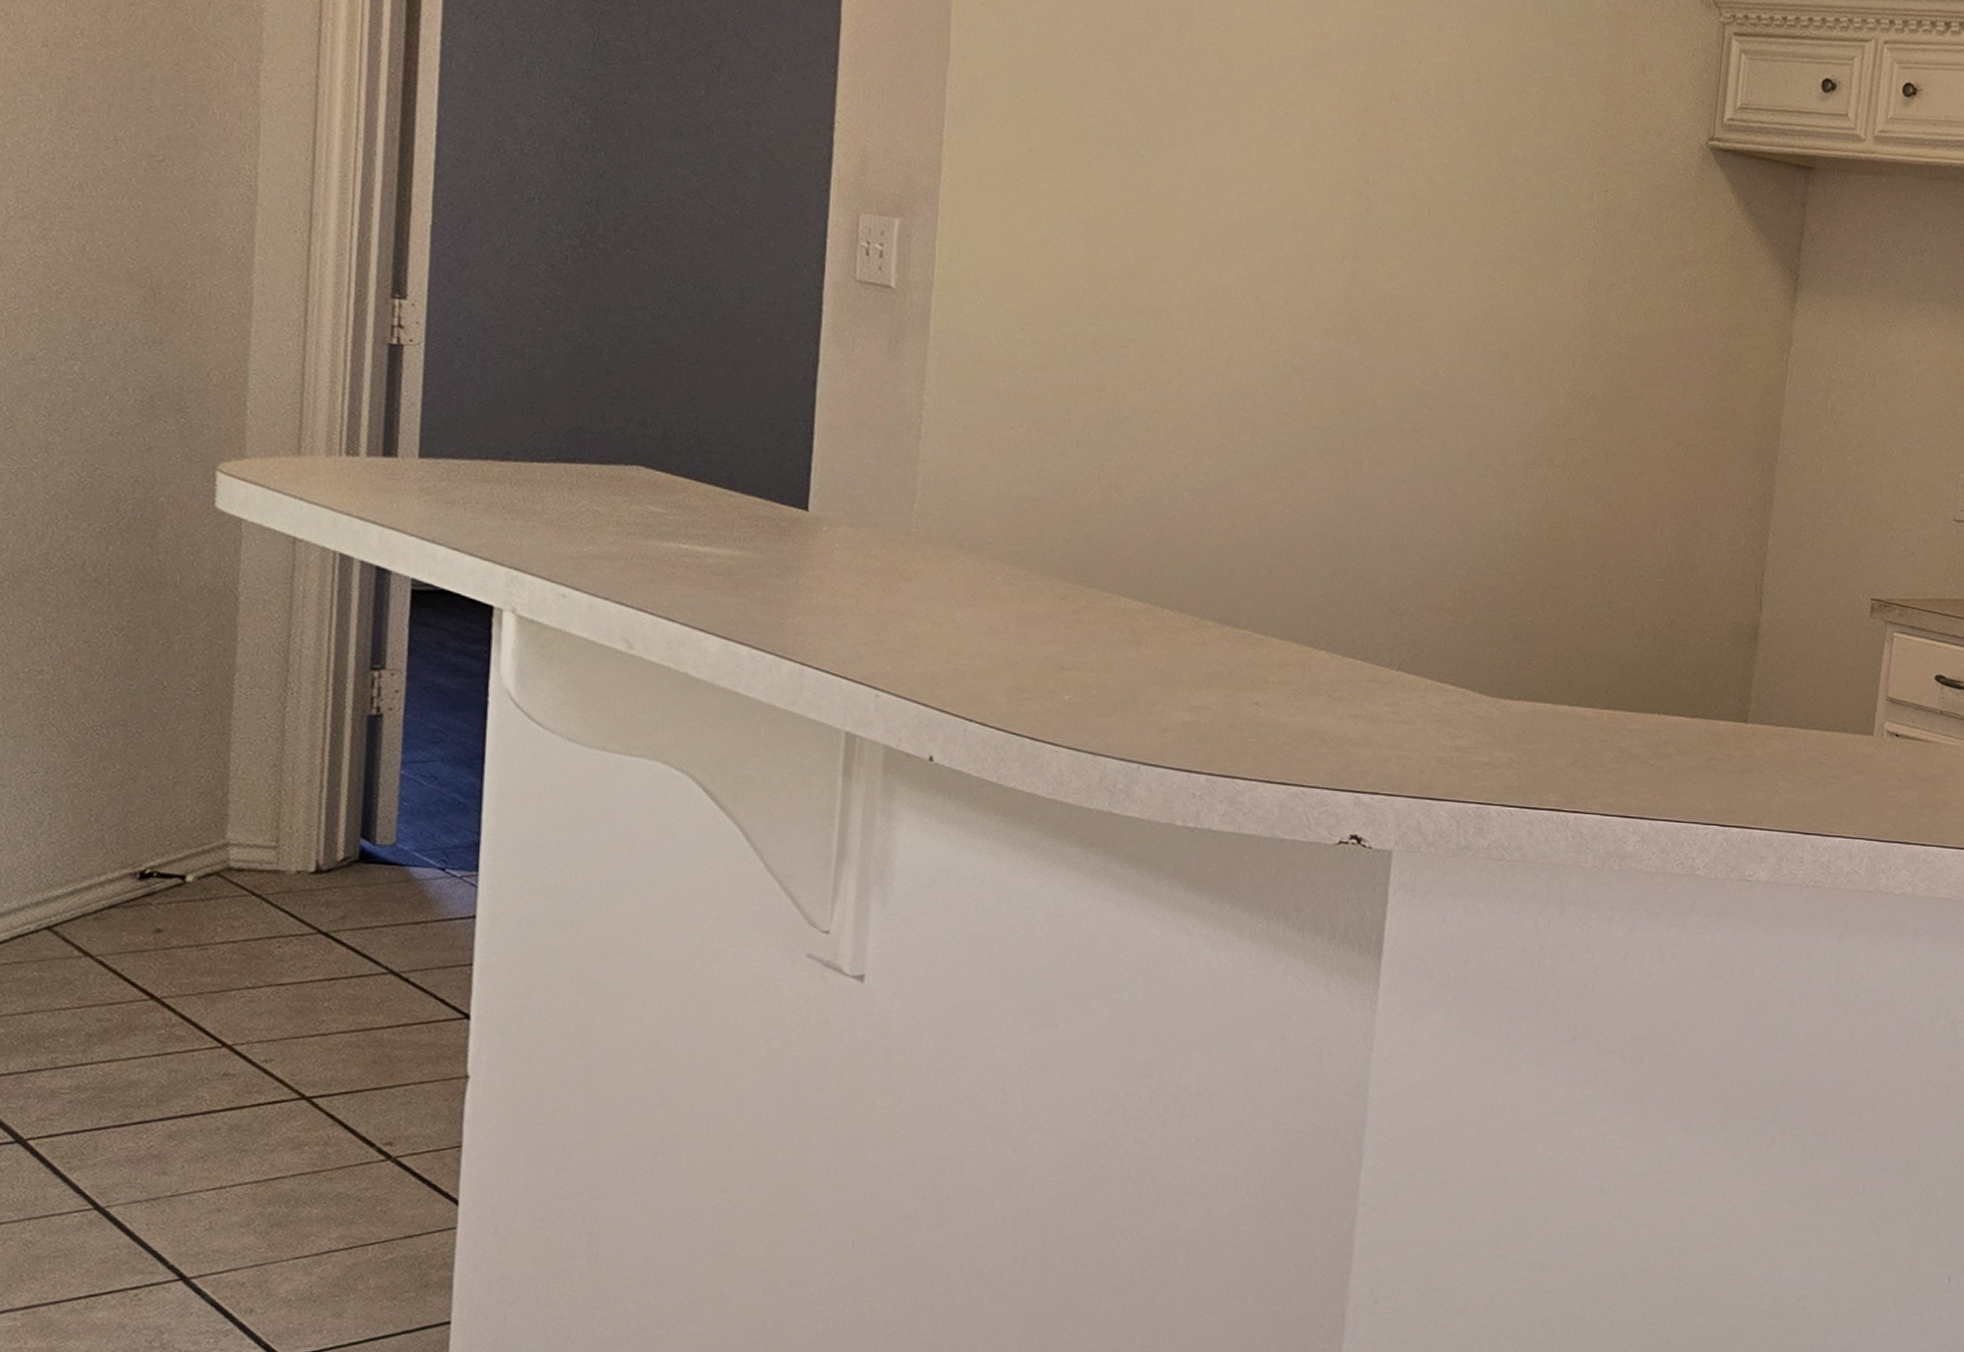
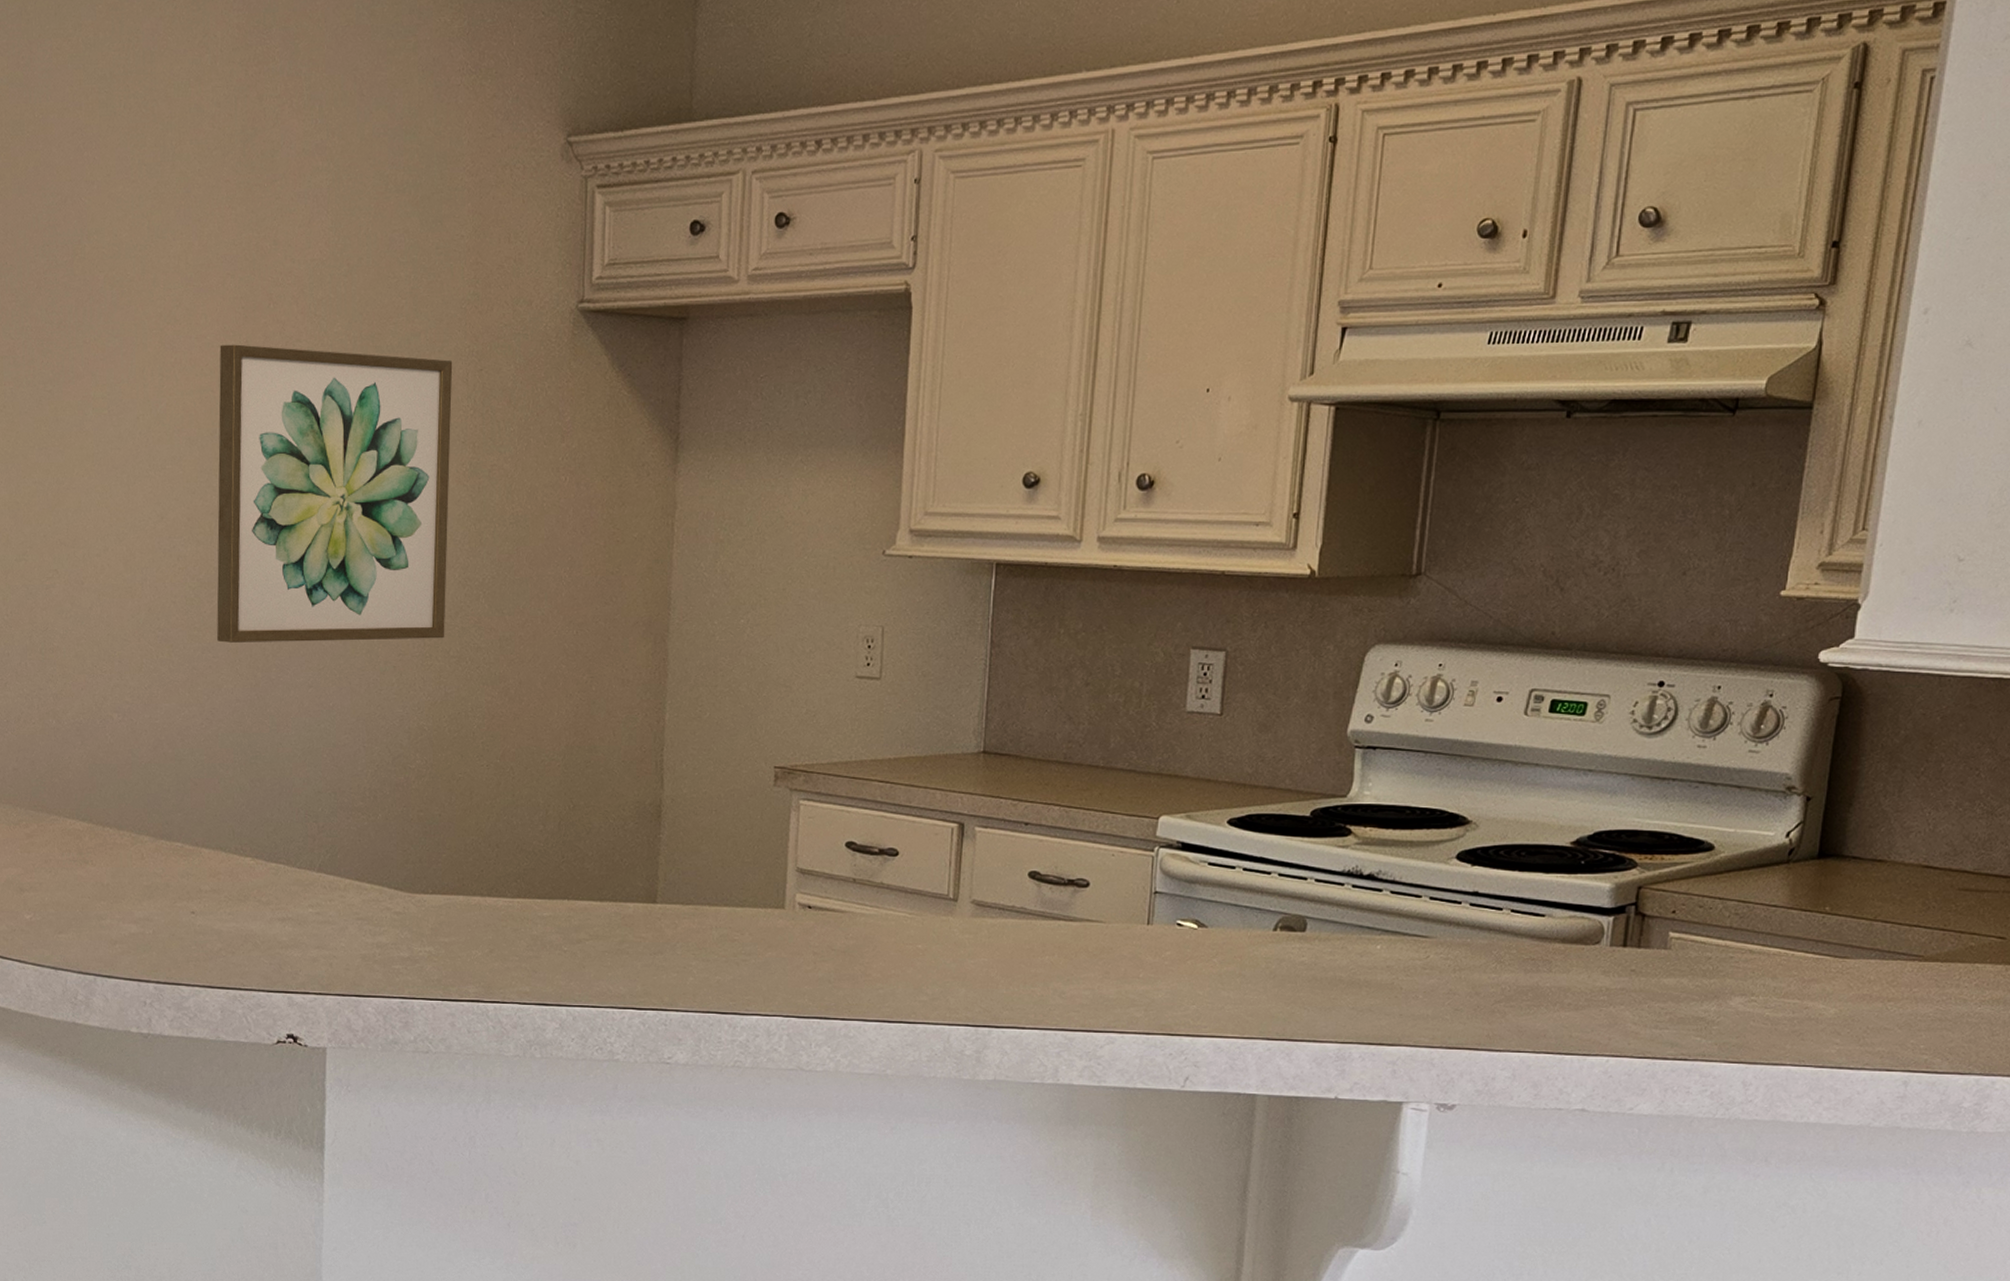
wall art: none [1307,133,1578,448] -> present [217,344,453,643]

